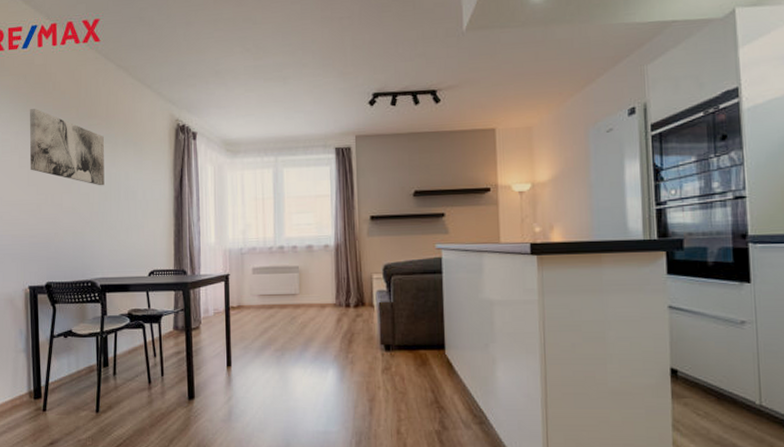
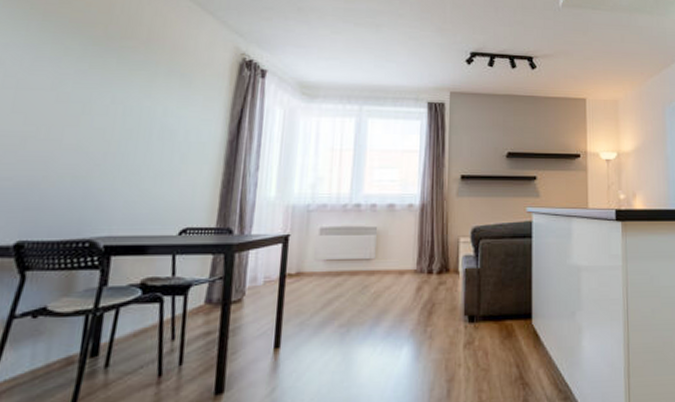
wall art: present [29,109,105,186] -> none [18,18,140,121]

